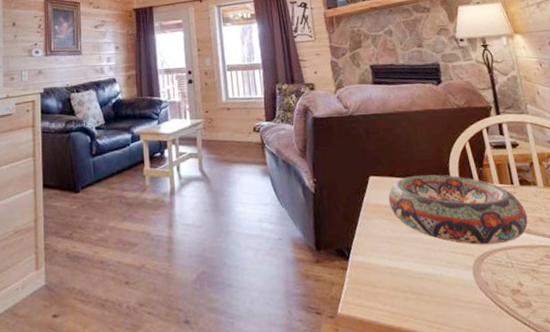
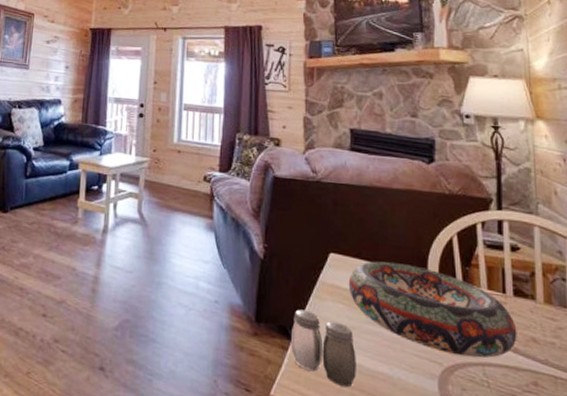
salt and pepper shaker: none [347,231,407,293] -> present [291,309,356,388]

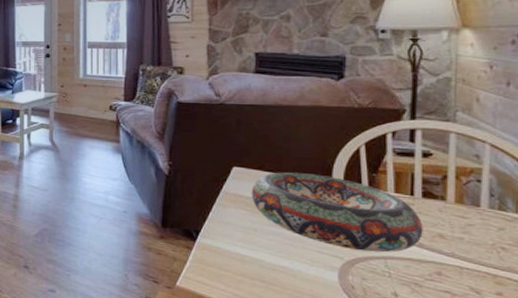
salt and pepper shaker: present [291,309,356,388] -> none [196,215,258,279]

